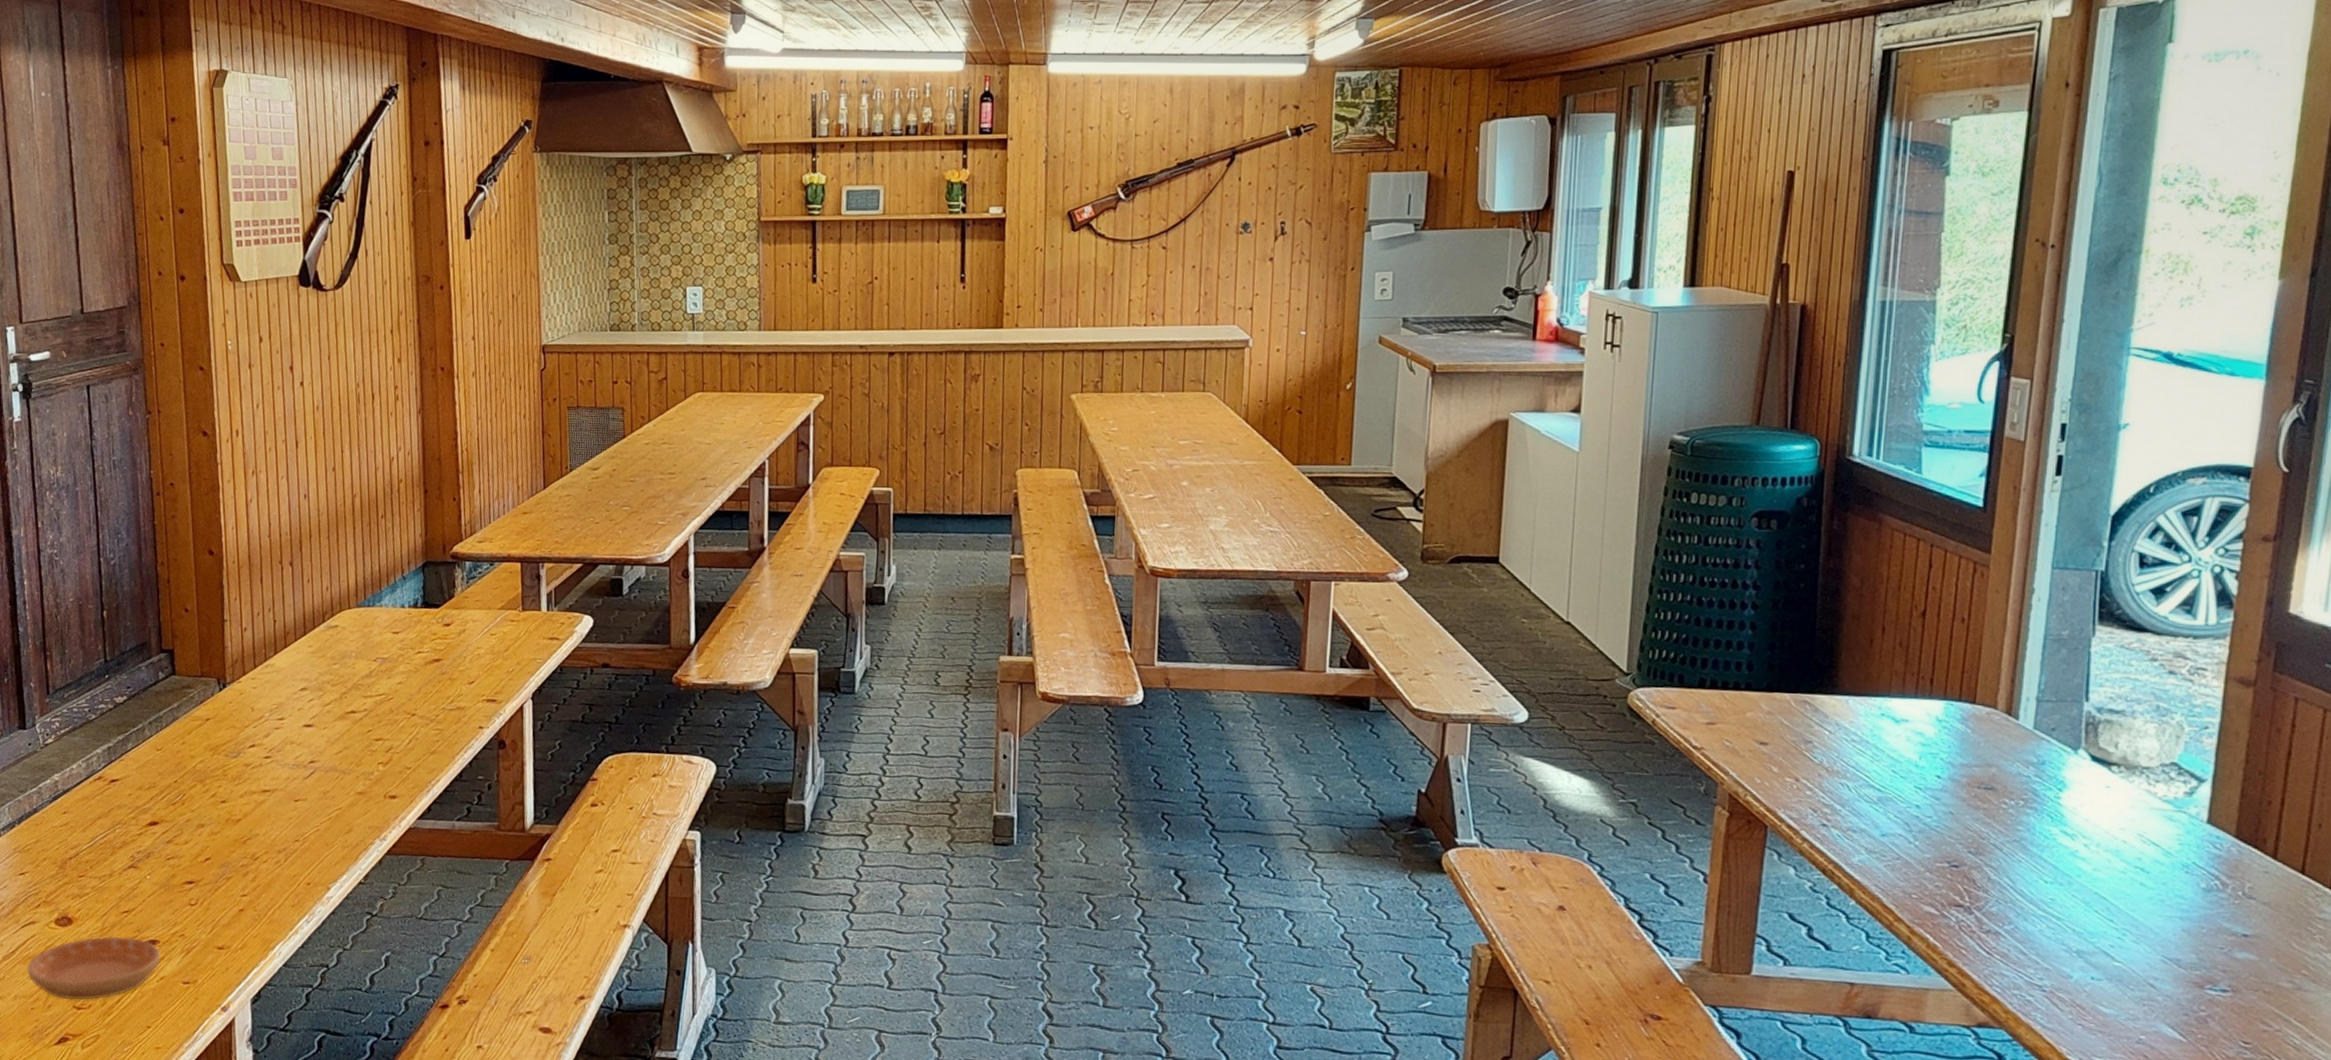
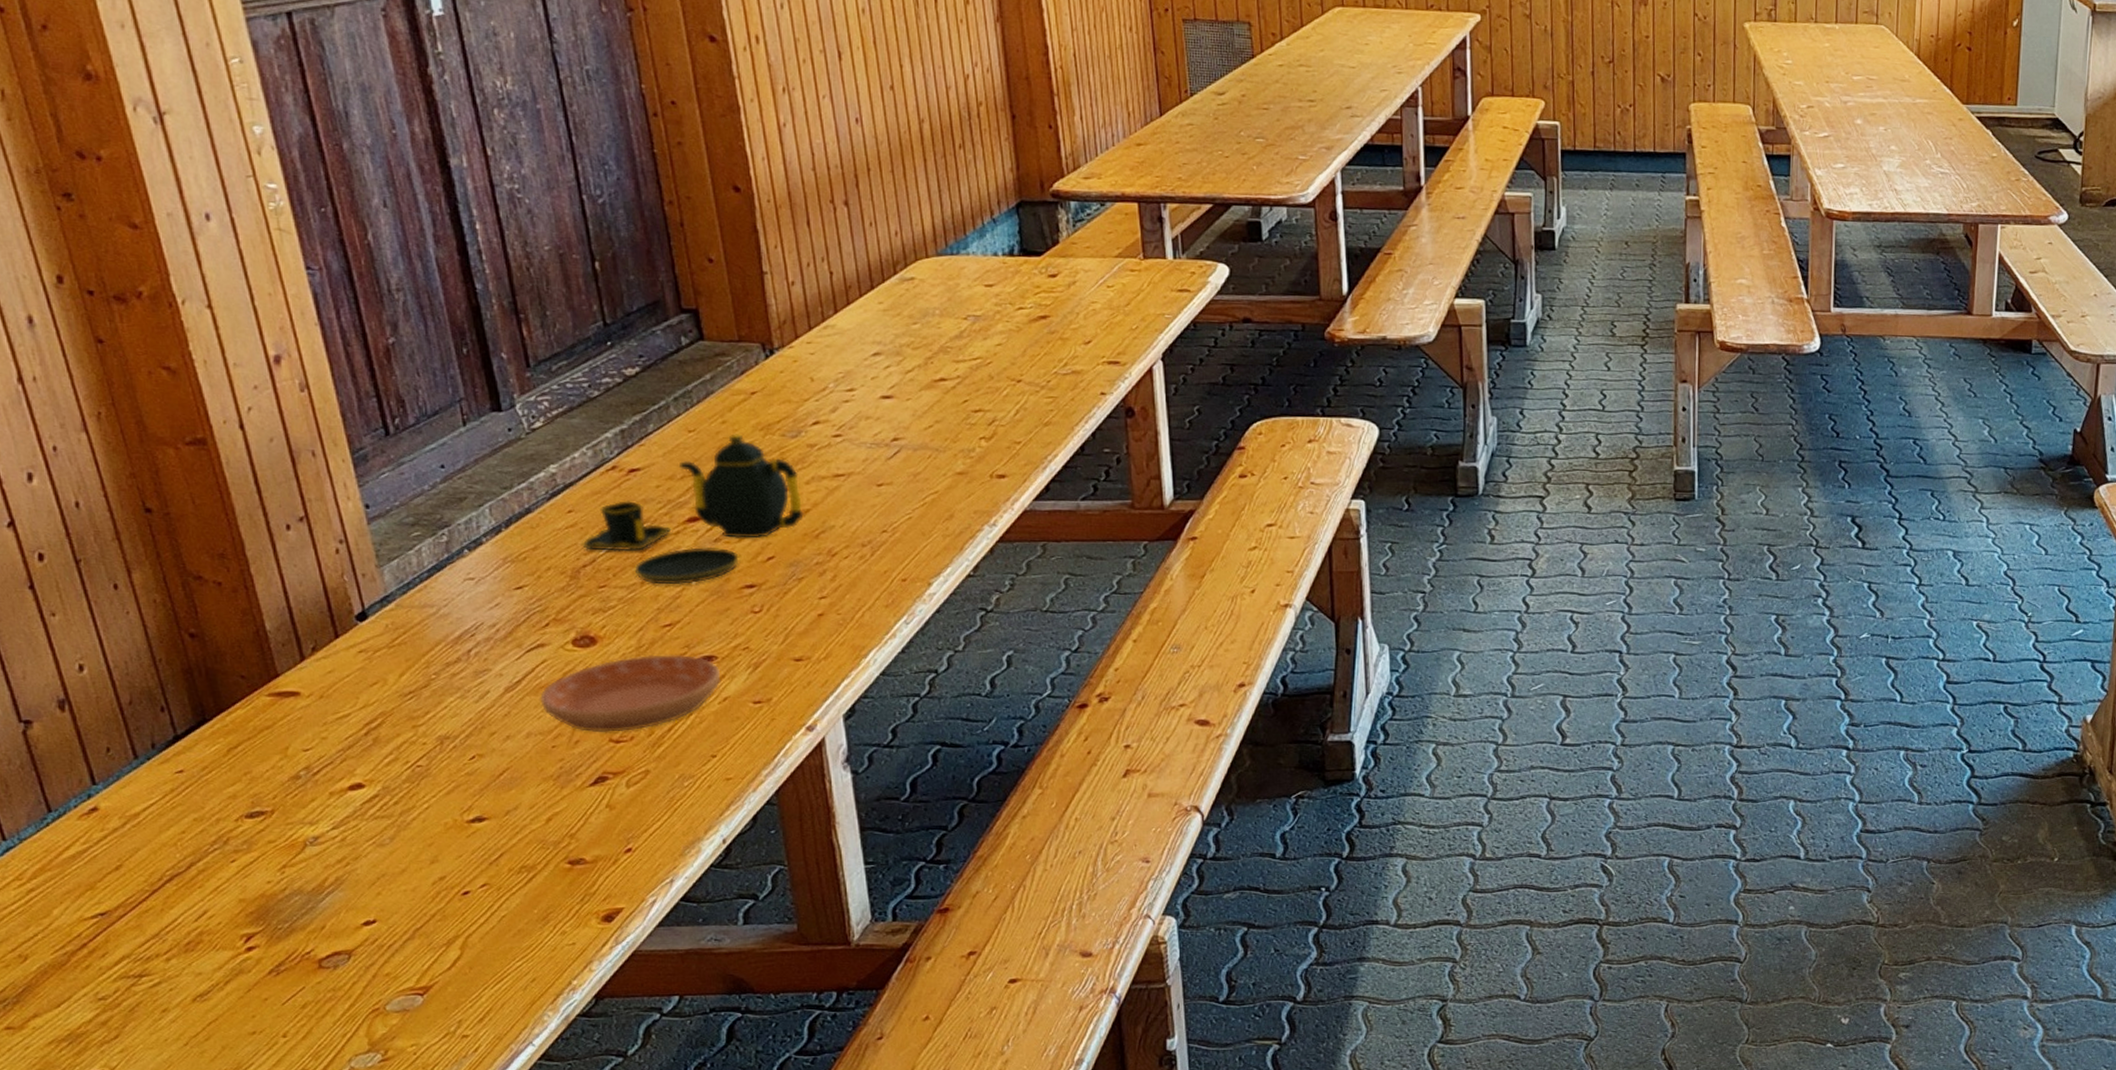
teapot: none [70,752,236,879] -> present [582,432,804,585]

